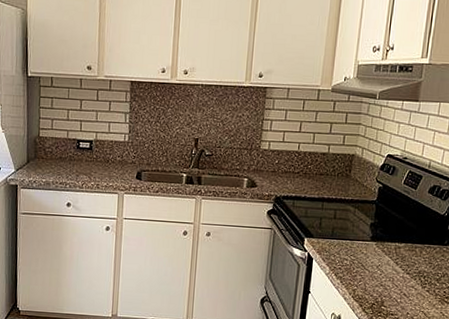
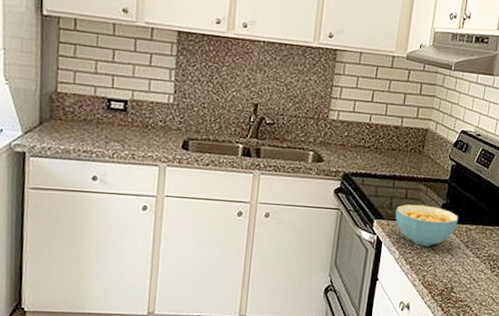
cereal bowl: none [325,224,387,263] -> present [395,204,458,246]

